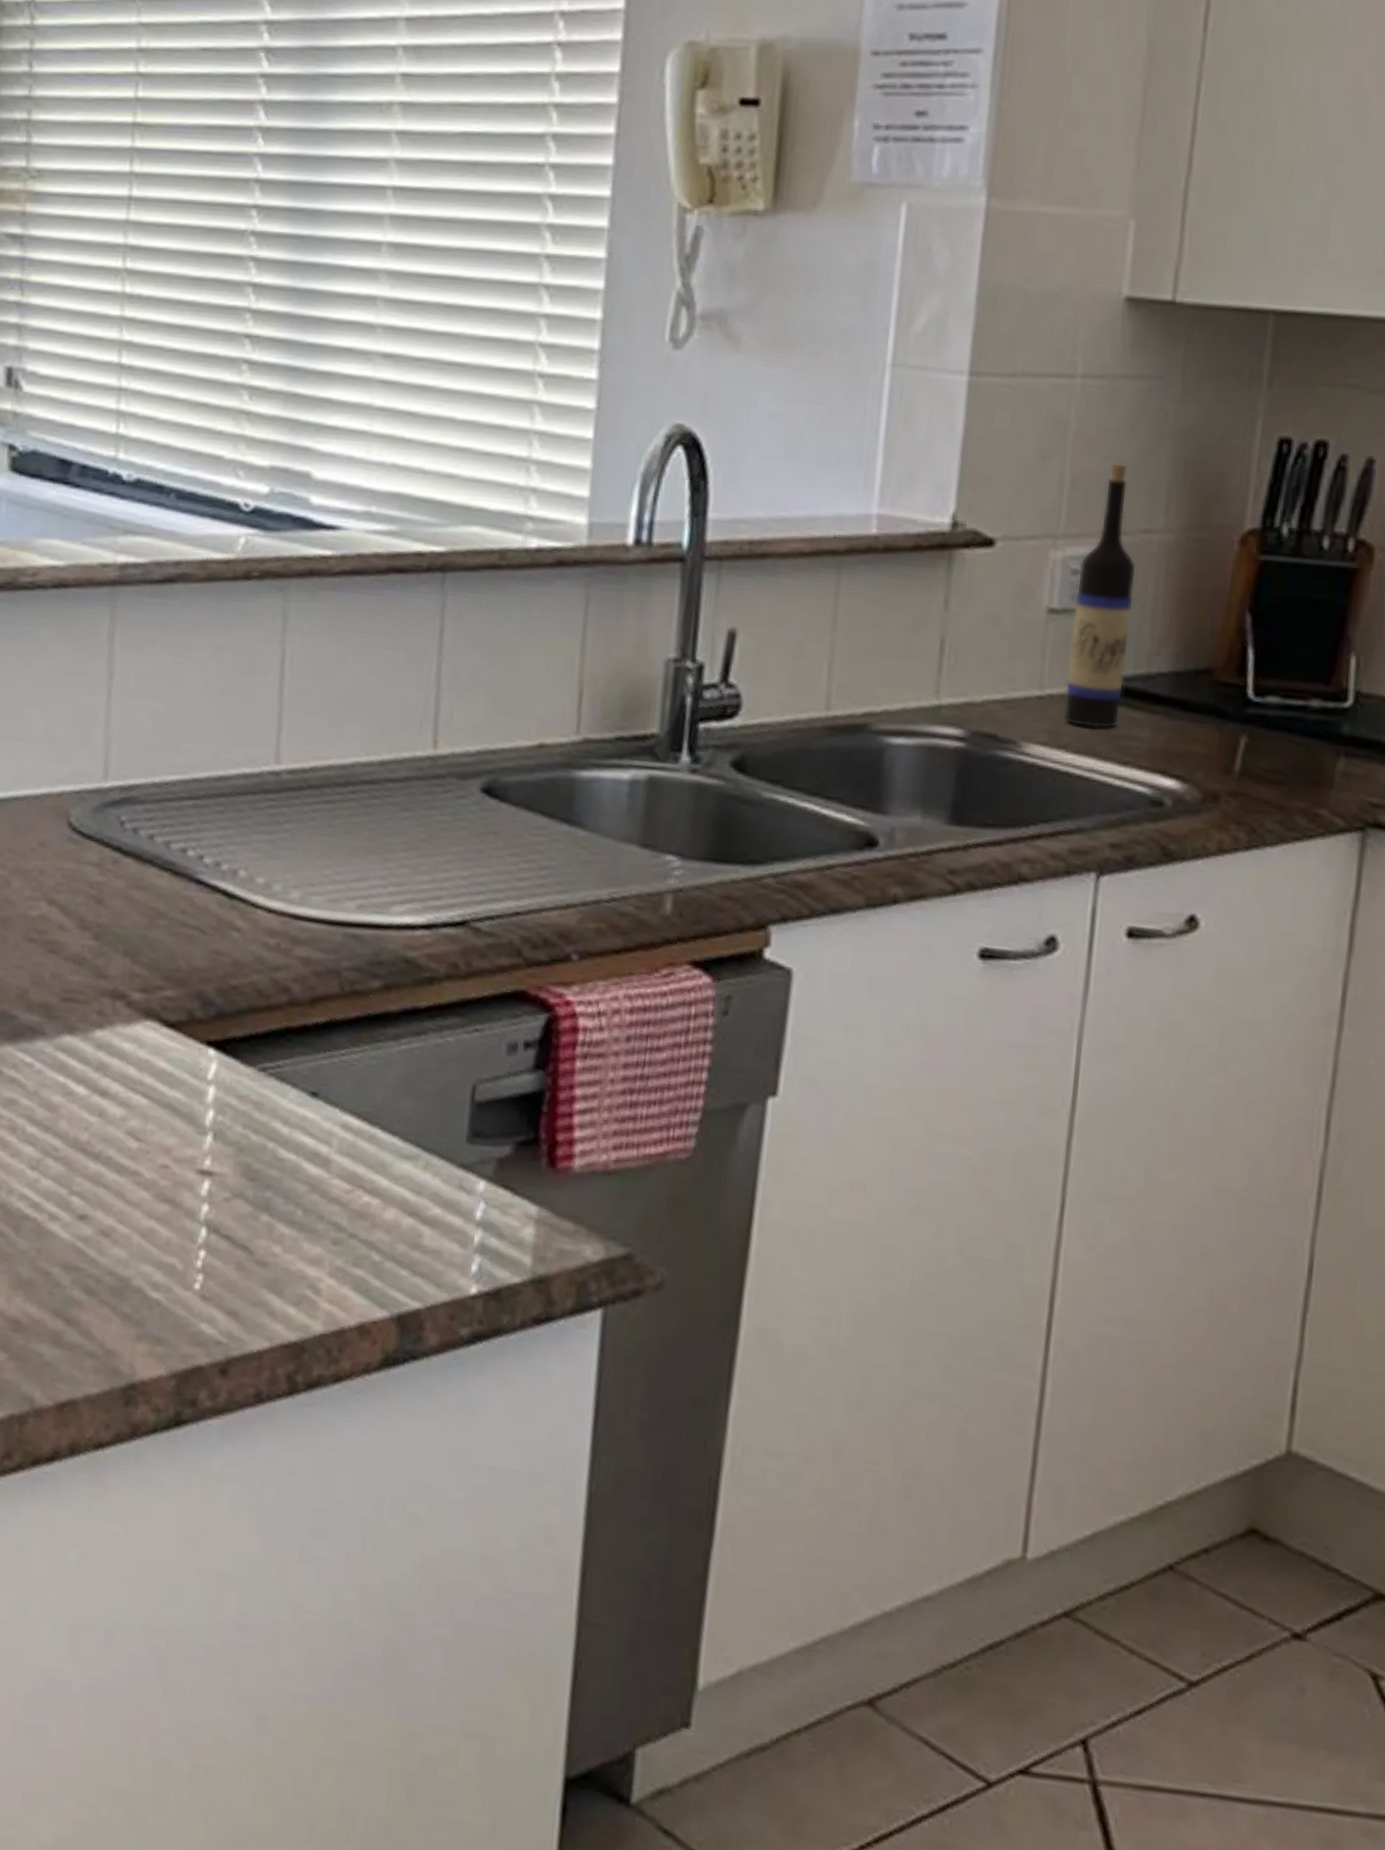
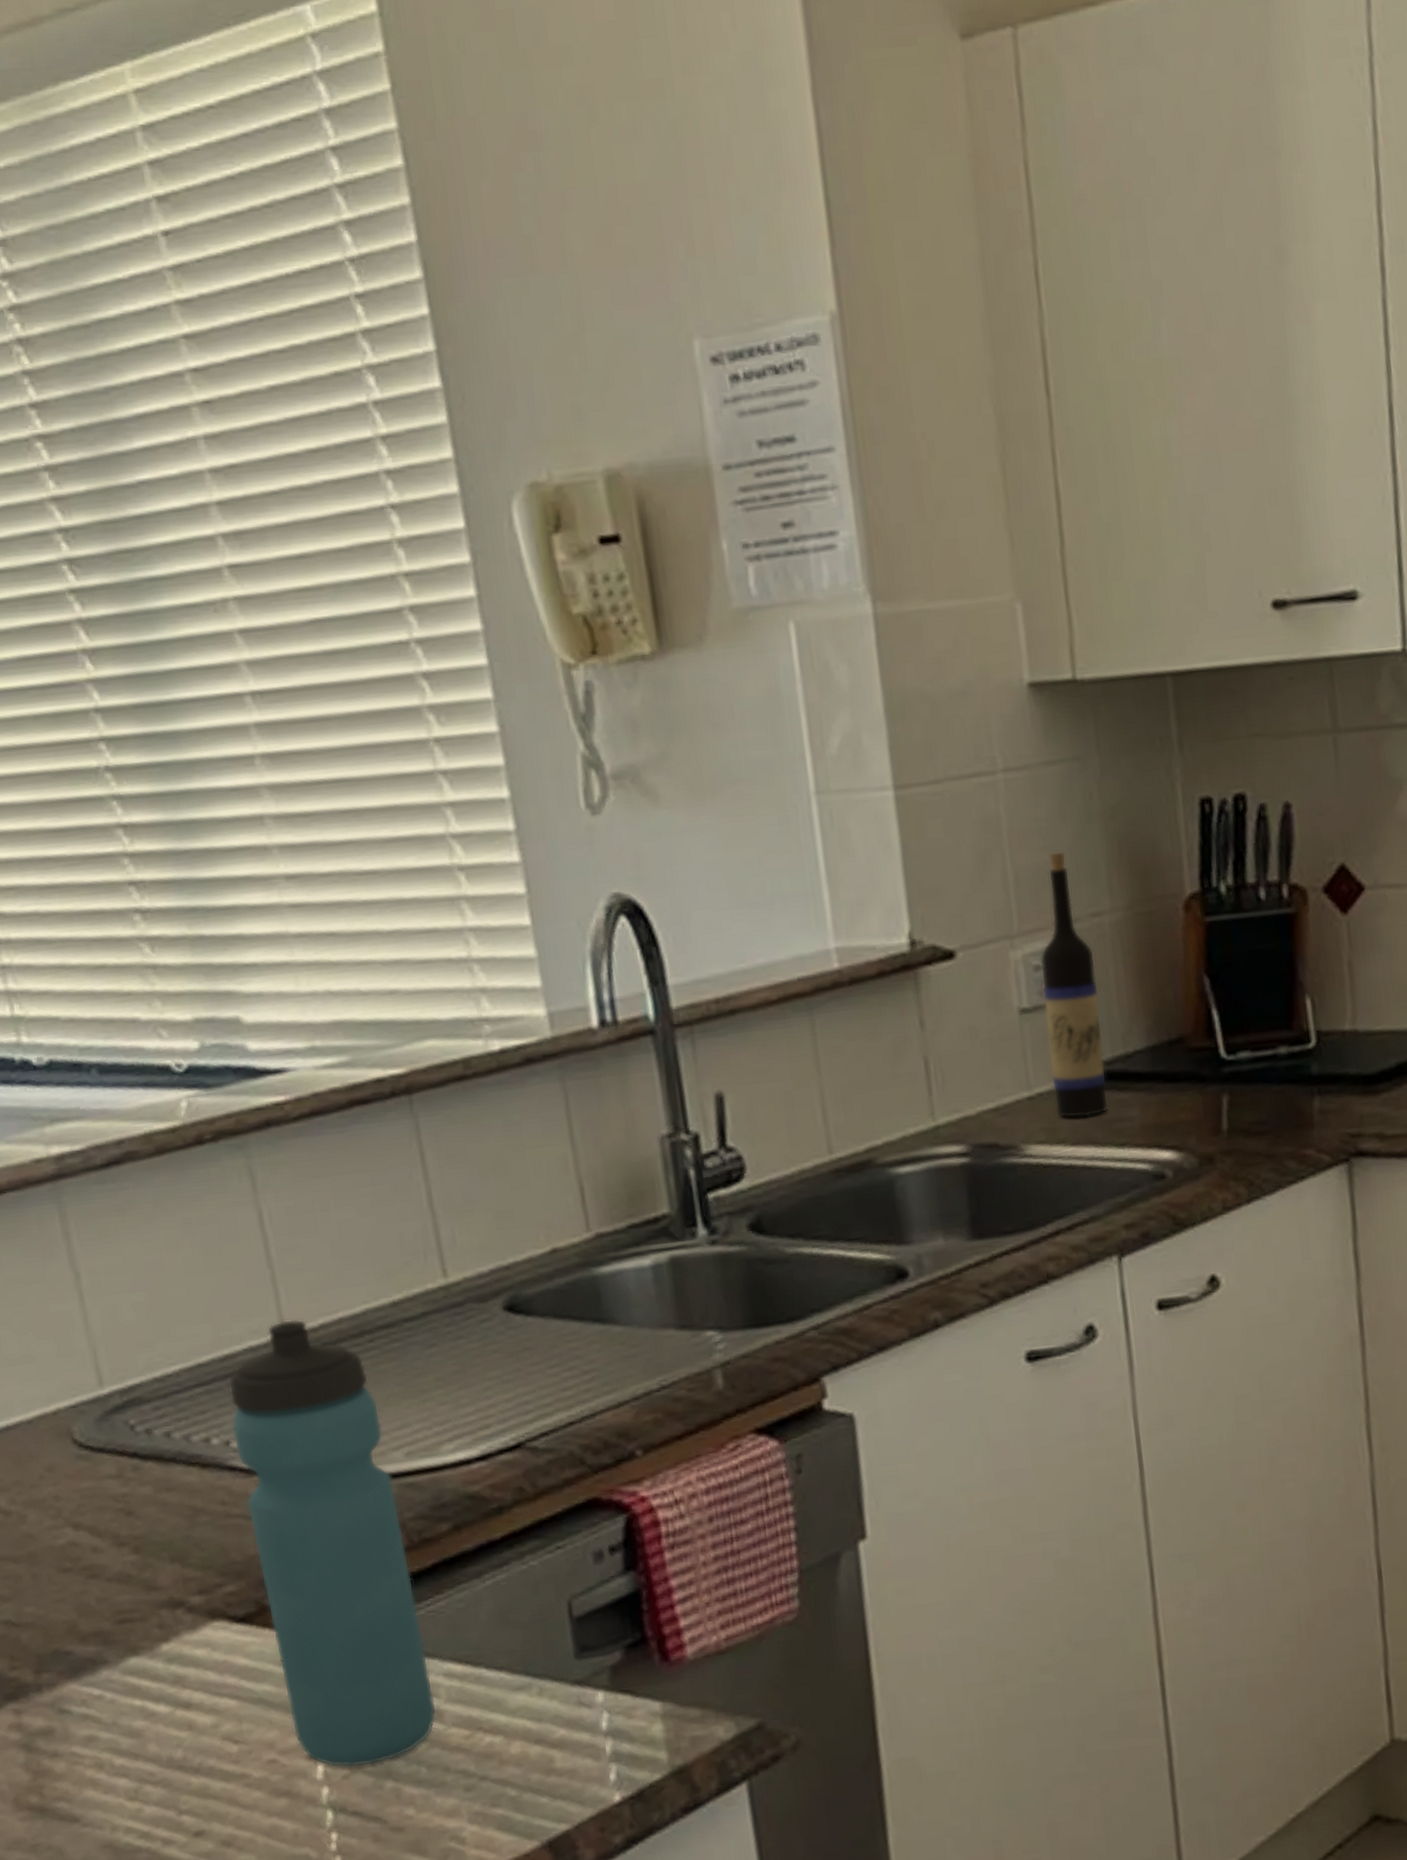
water bottle: none [191,756,344,1195] -> present [229,1319,437,1768]

